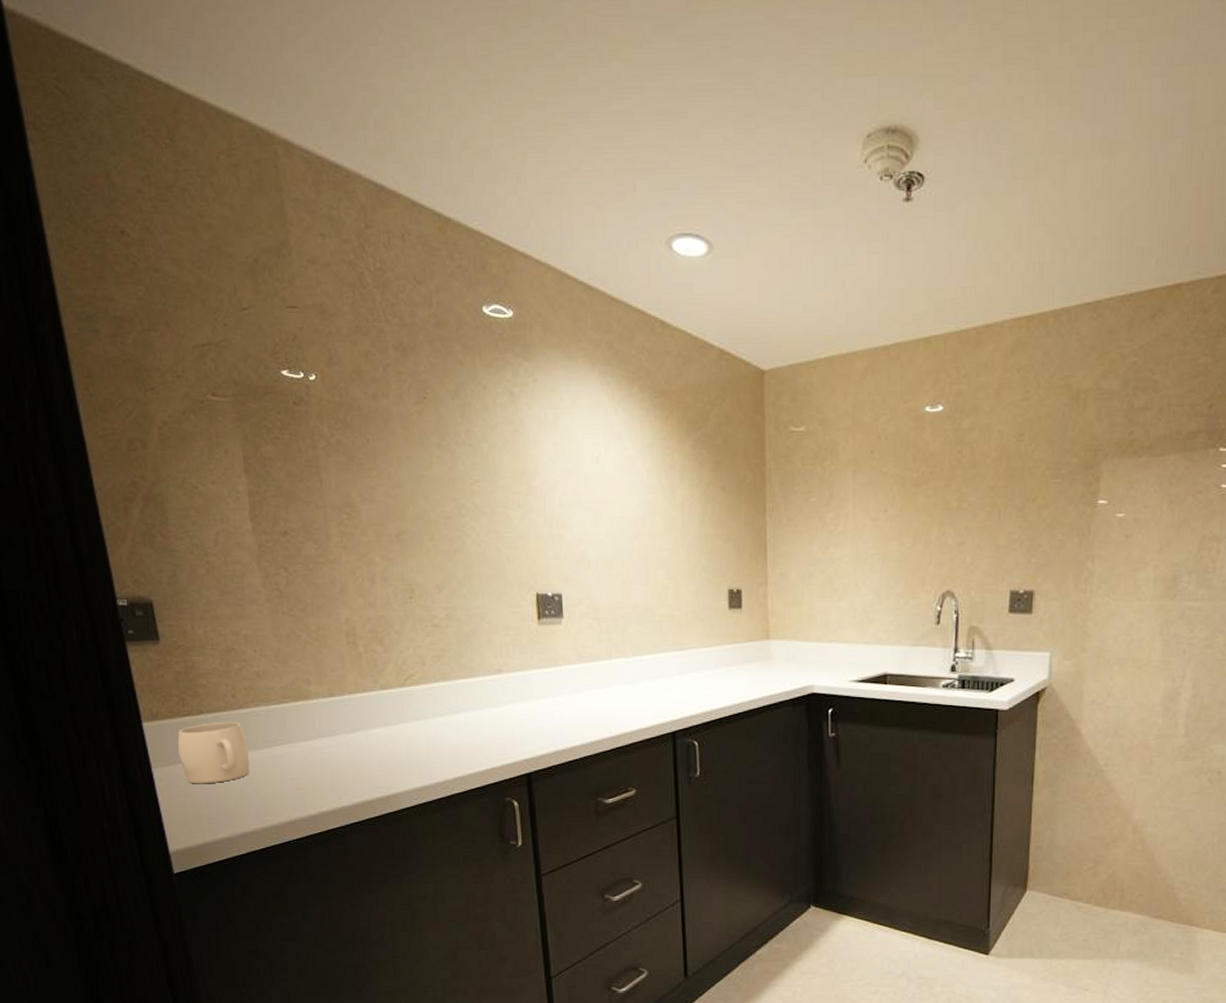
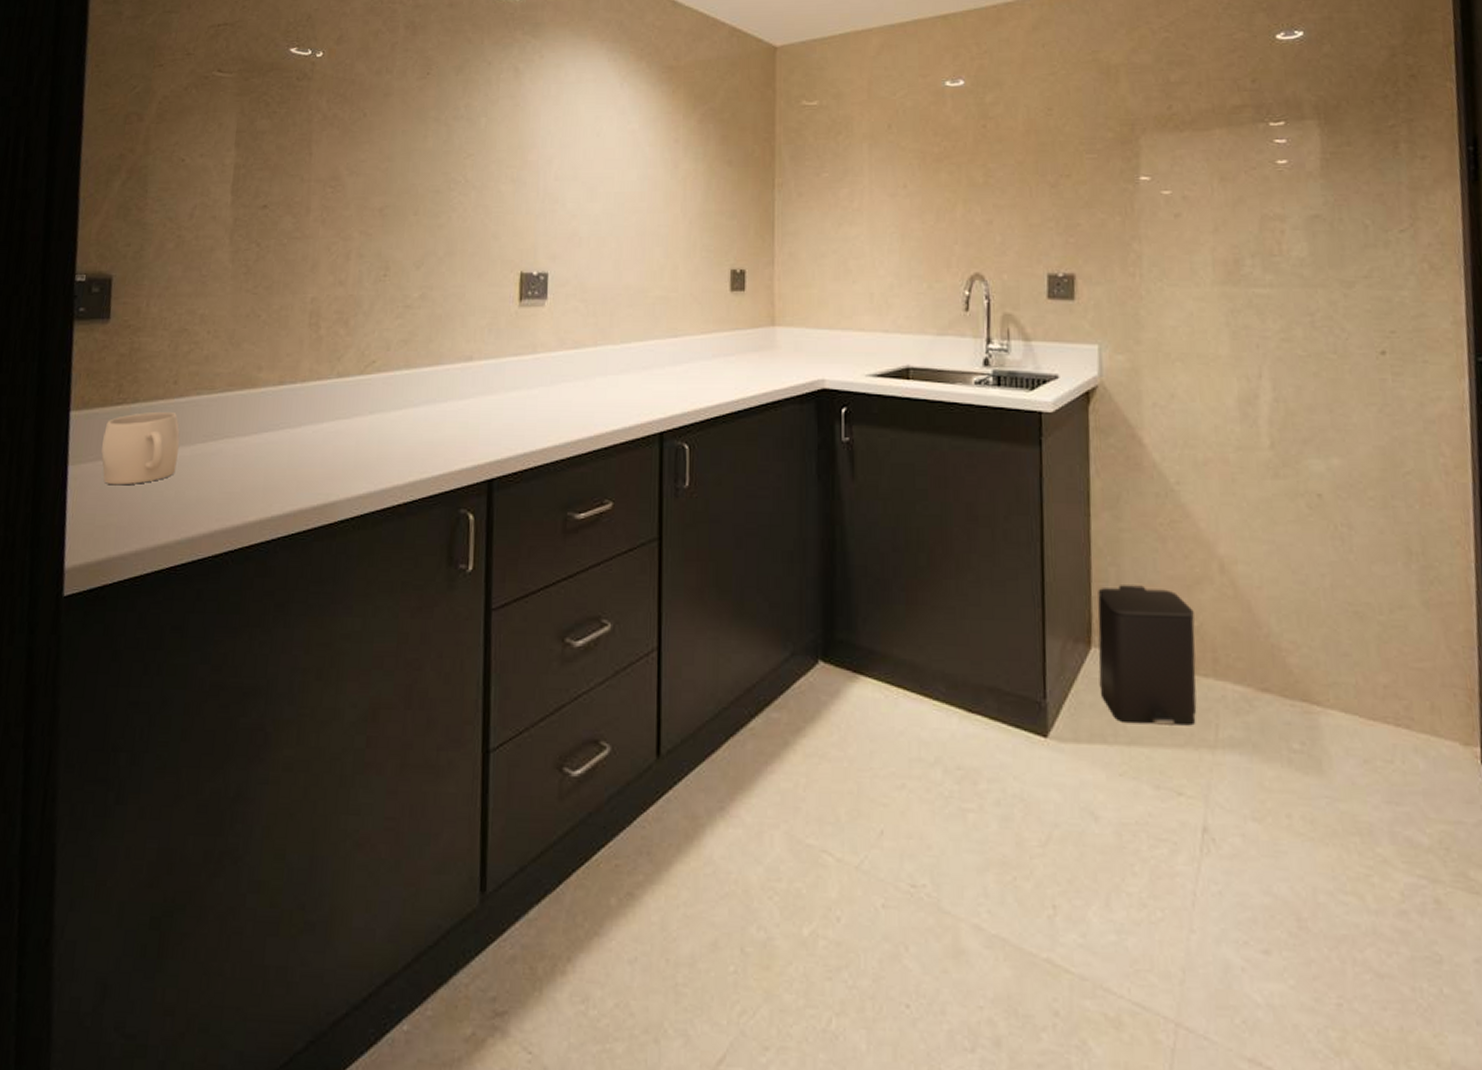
pedal bin: none [1031,844,1109,944] -> present [1098,585,1197,726]

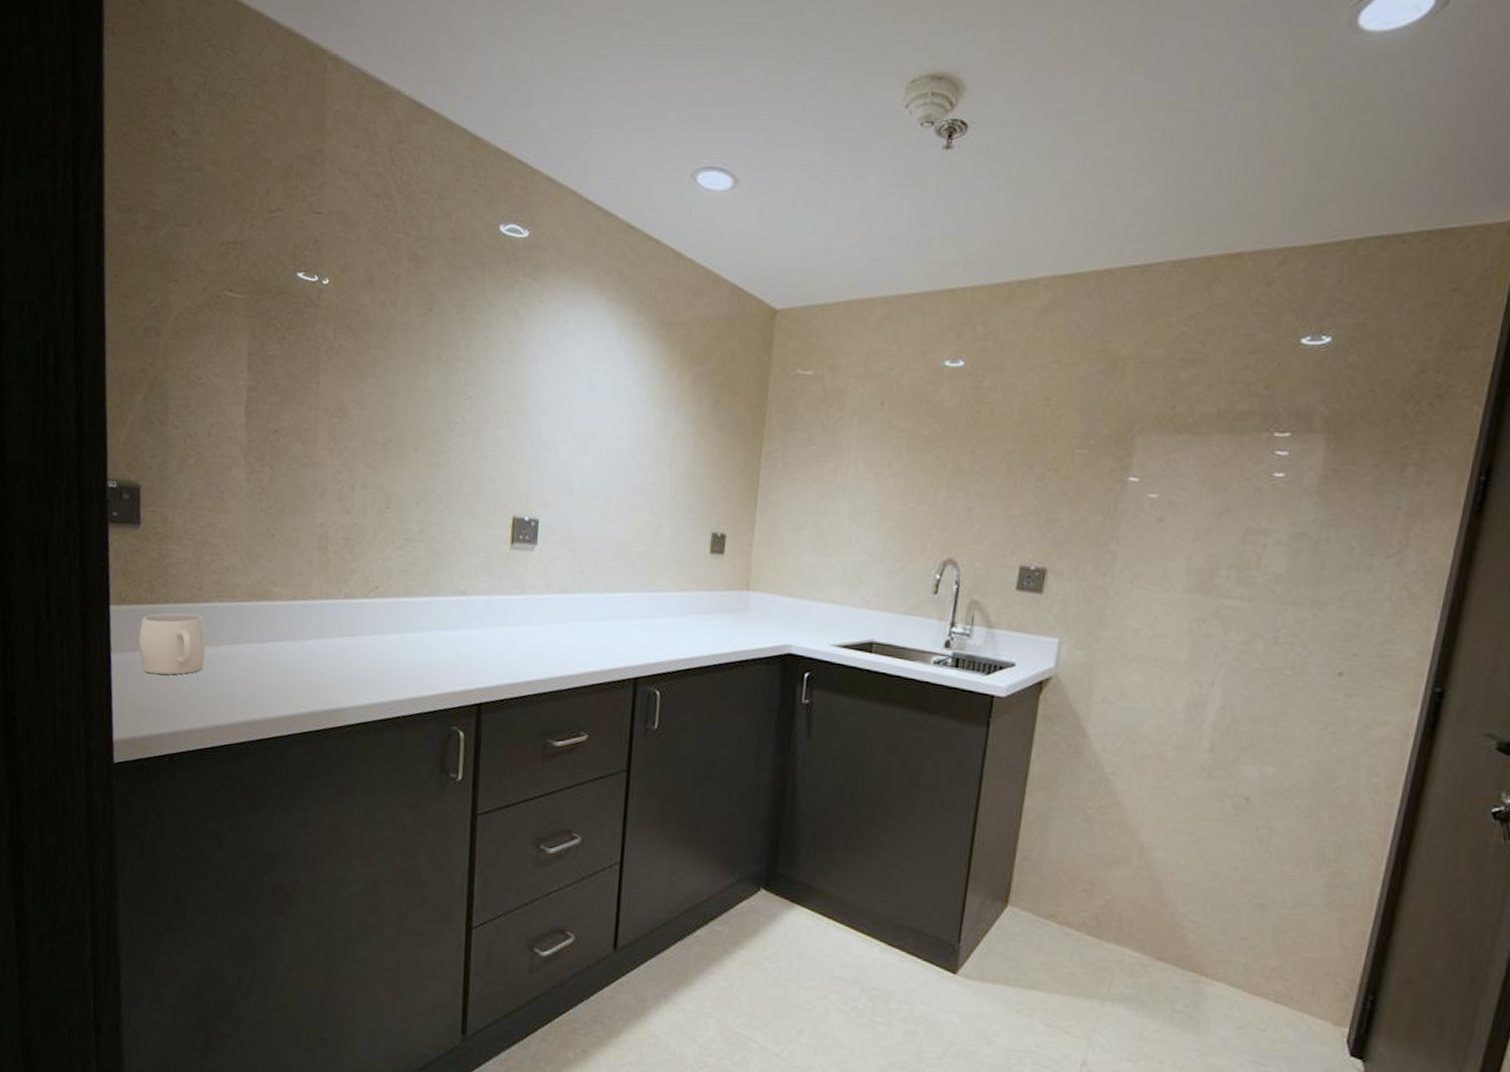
pedal bin: present [1098,585,1197,726] -> none [1010,856,1107,980]

